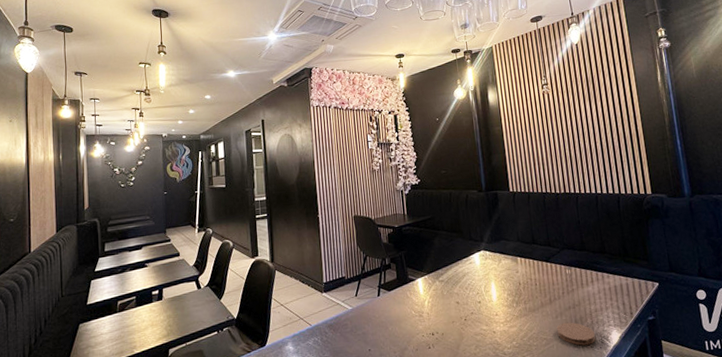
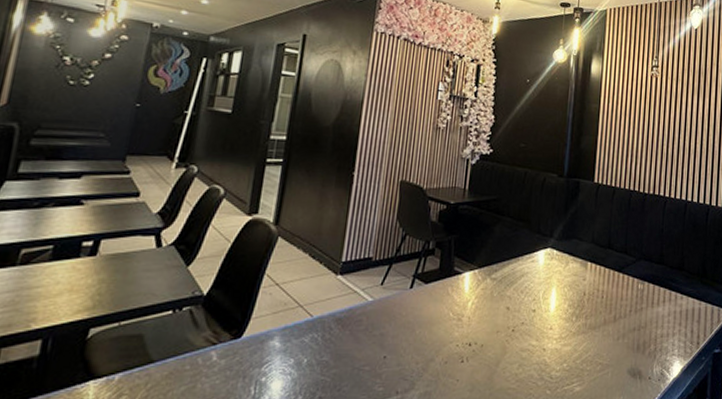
coaster: present [556,322,596,346] -> none [615,346,656,376]

